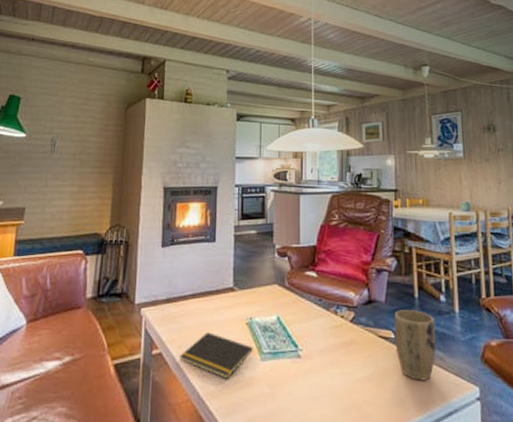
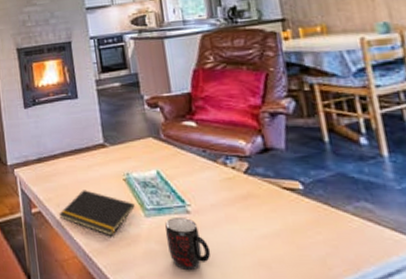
mug: none [276,360,314,413] -> present [165,216,211,271]
plant pot: present [394,310,436,381] -> none [299,156,362,237]

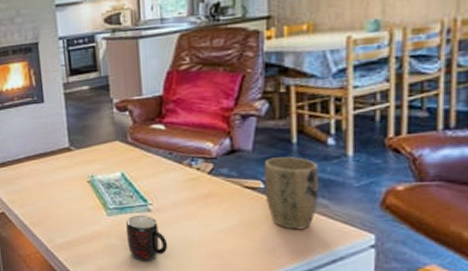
notepad: present [59,190,135,235] -> none [22,192,98,233]
plant pot: none [299,156,362,237] -> present [264,157,320,230]

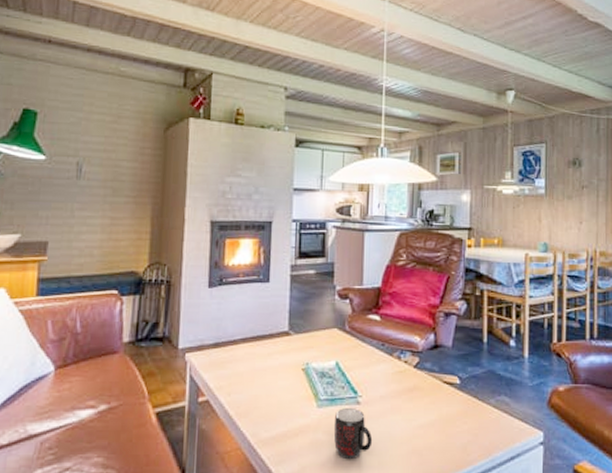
plant pot: present [264,157,320,230] -> none [460,355,503,426]

